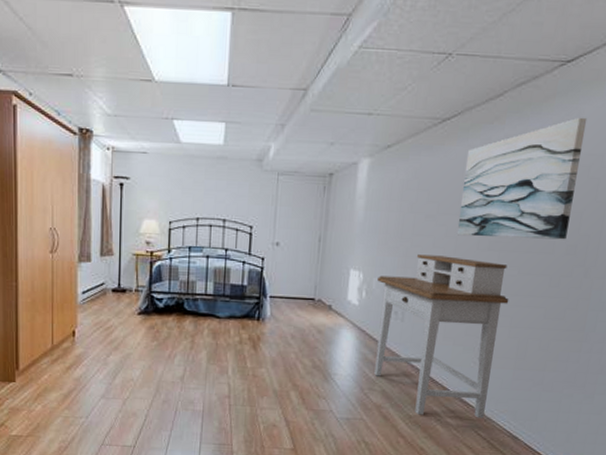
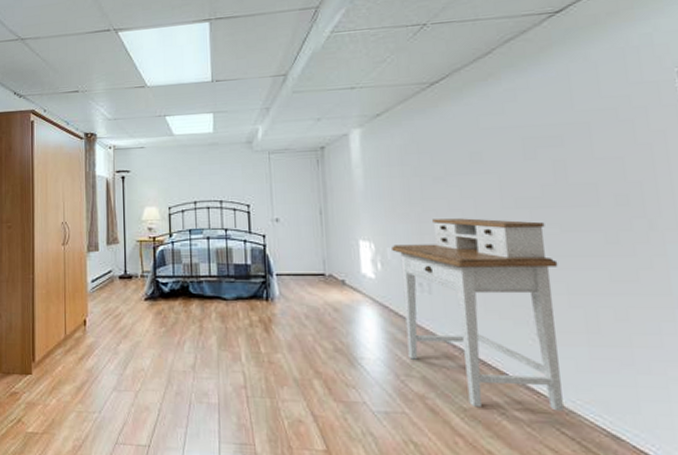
wall art: present [456,117,588,240] -> none [466,61,611,196]

